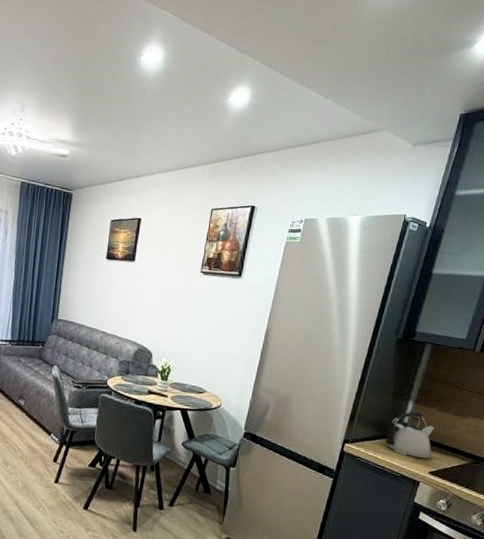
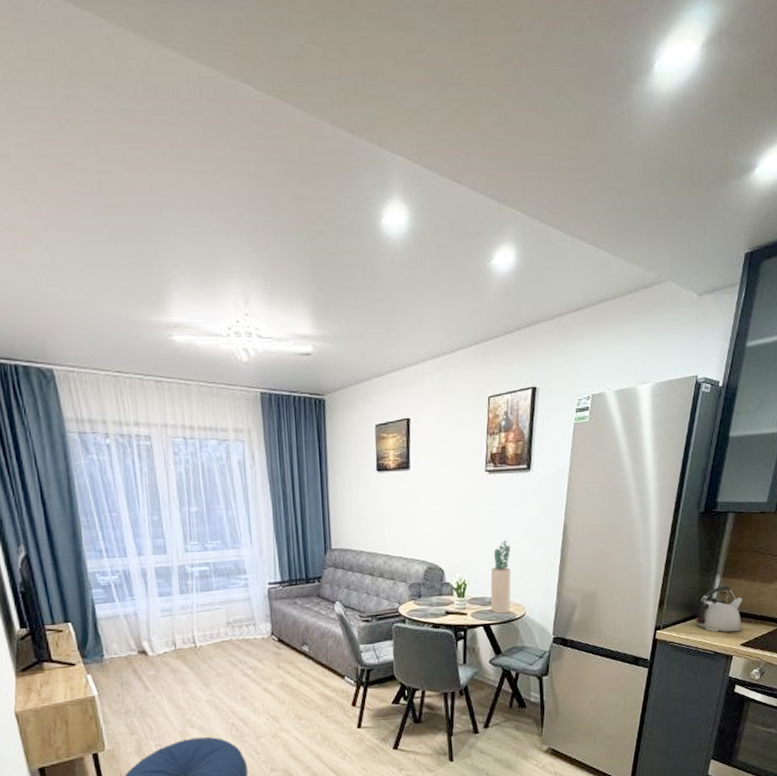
vase: none [189,334,215,402] -> present [490,539,512,614]

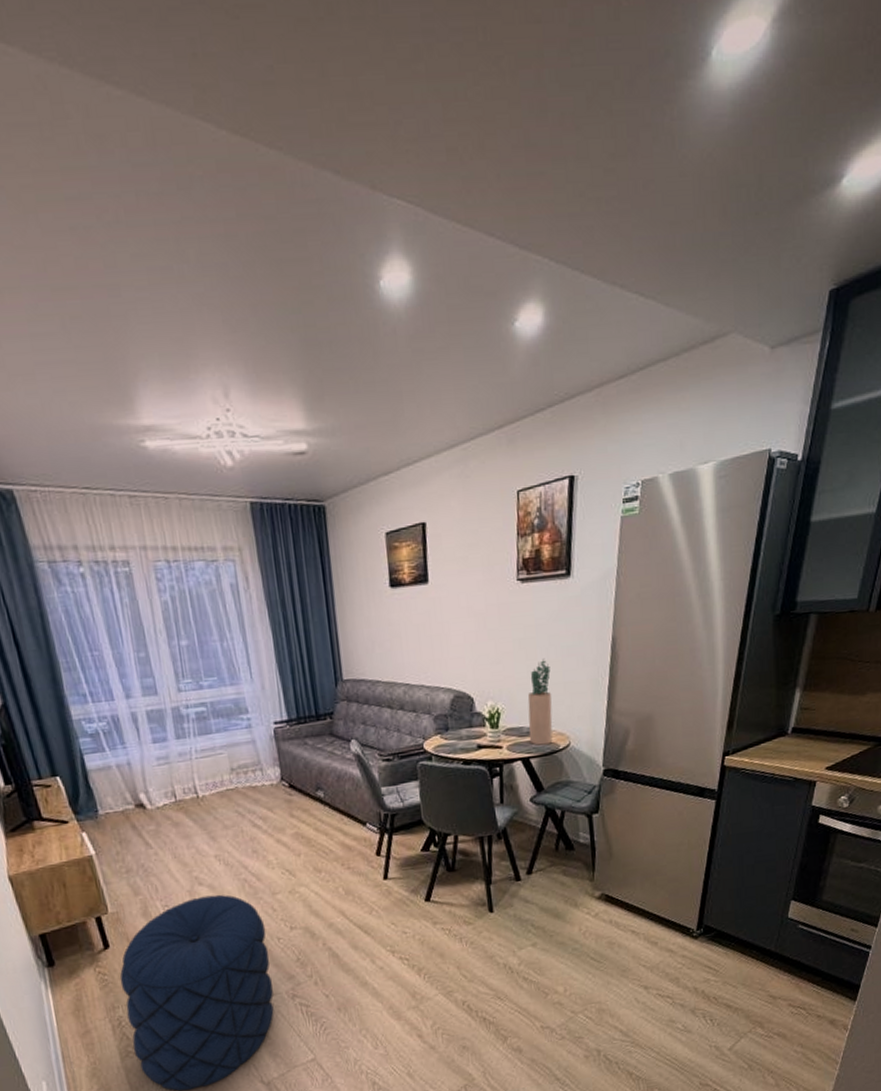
kettle: present [696,585,743,632] -> none [772,700,828,755]

